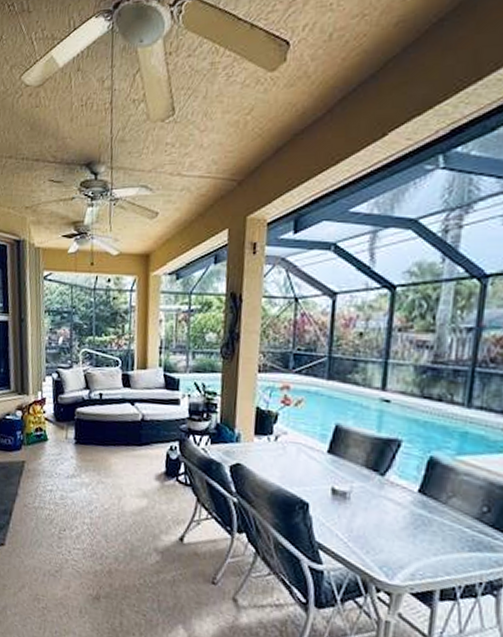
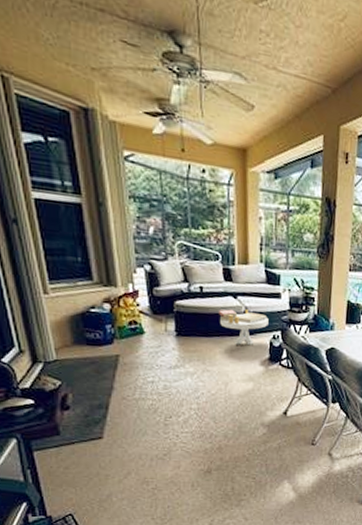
side table: none [115,416,166,456] -> present [218,309,269,345]

